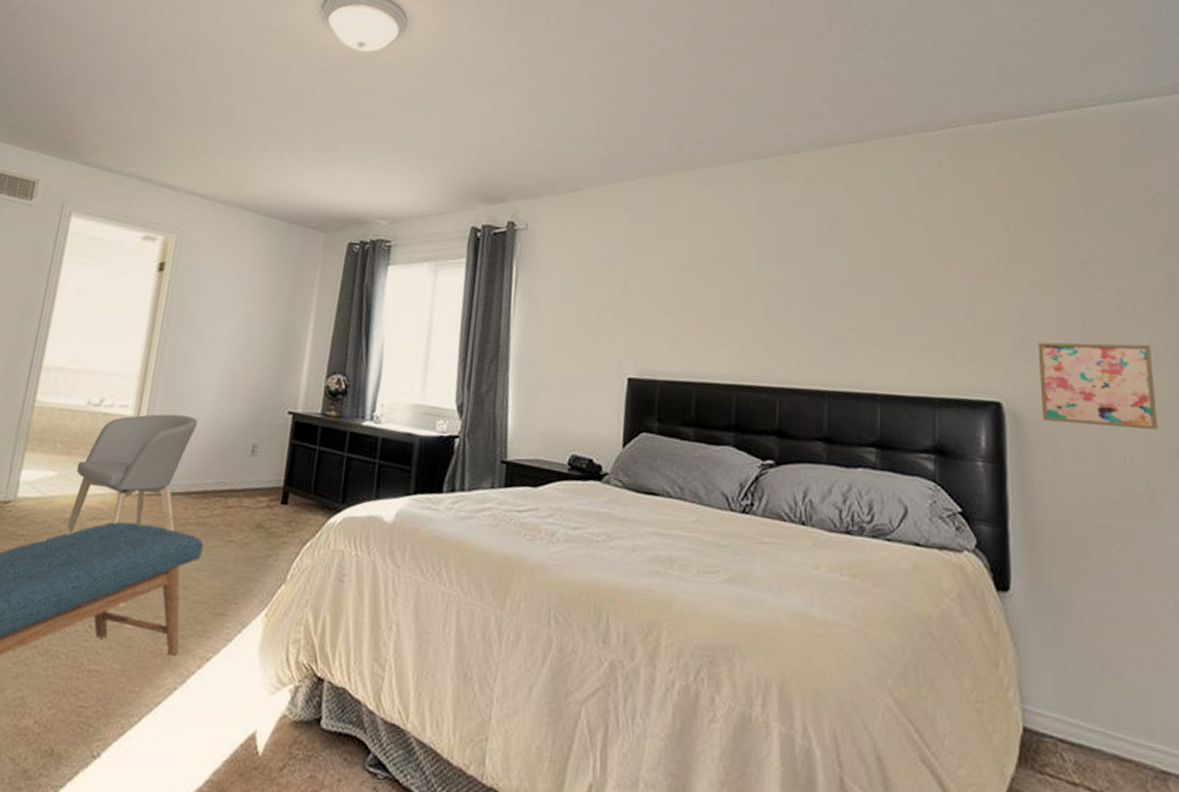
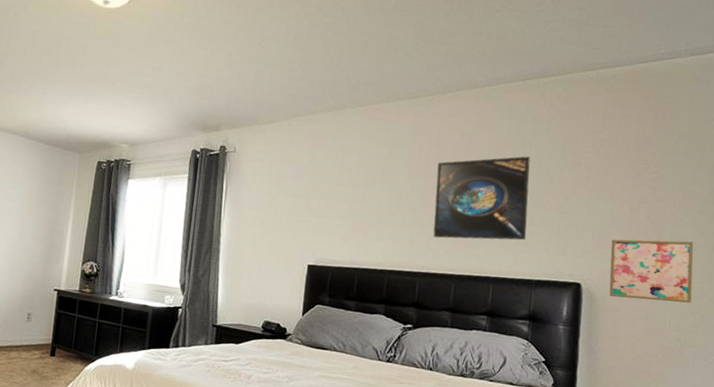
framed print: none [794,232,921,344] -> present [433,156,530,241]

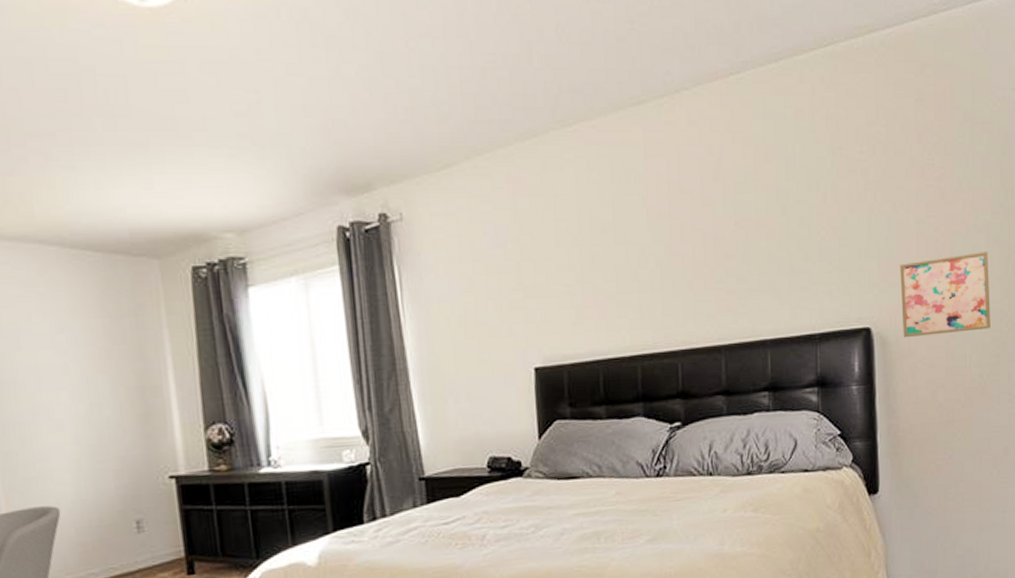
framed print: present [433,156,530,241] -> none [683,169,803,300]

